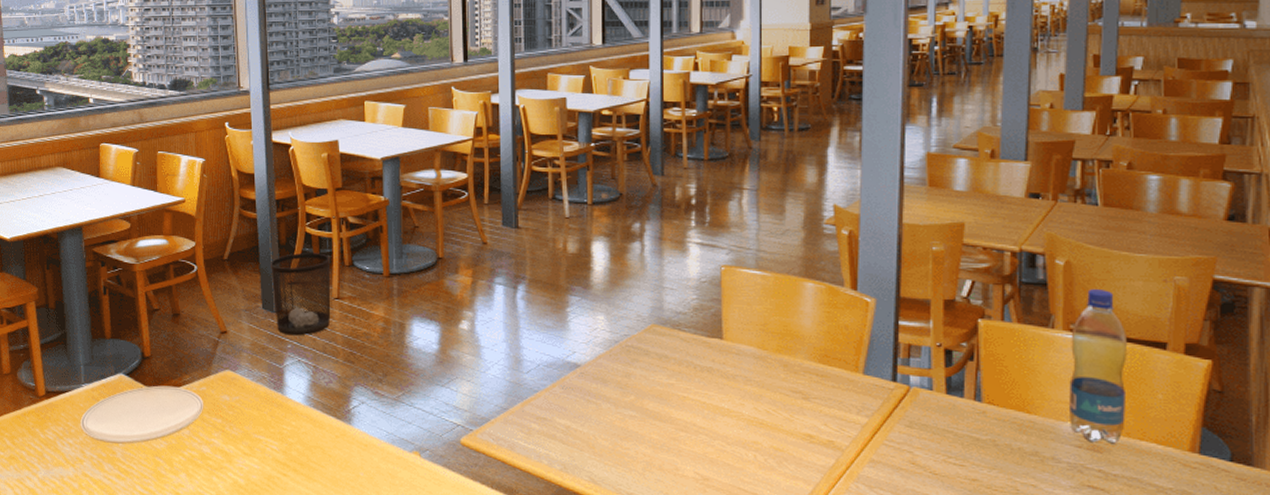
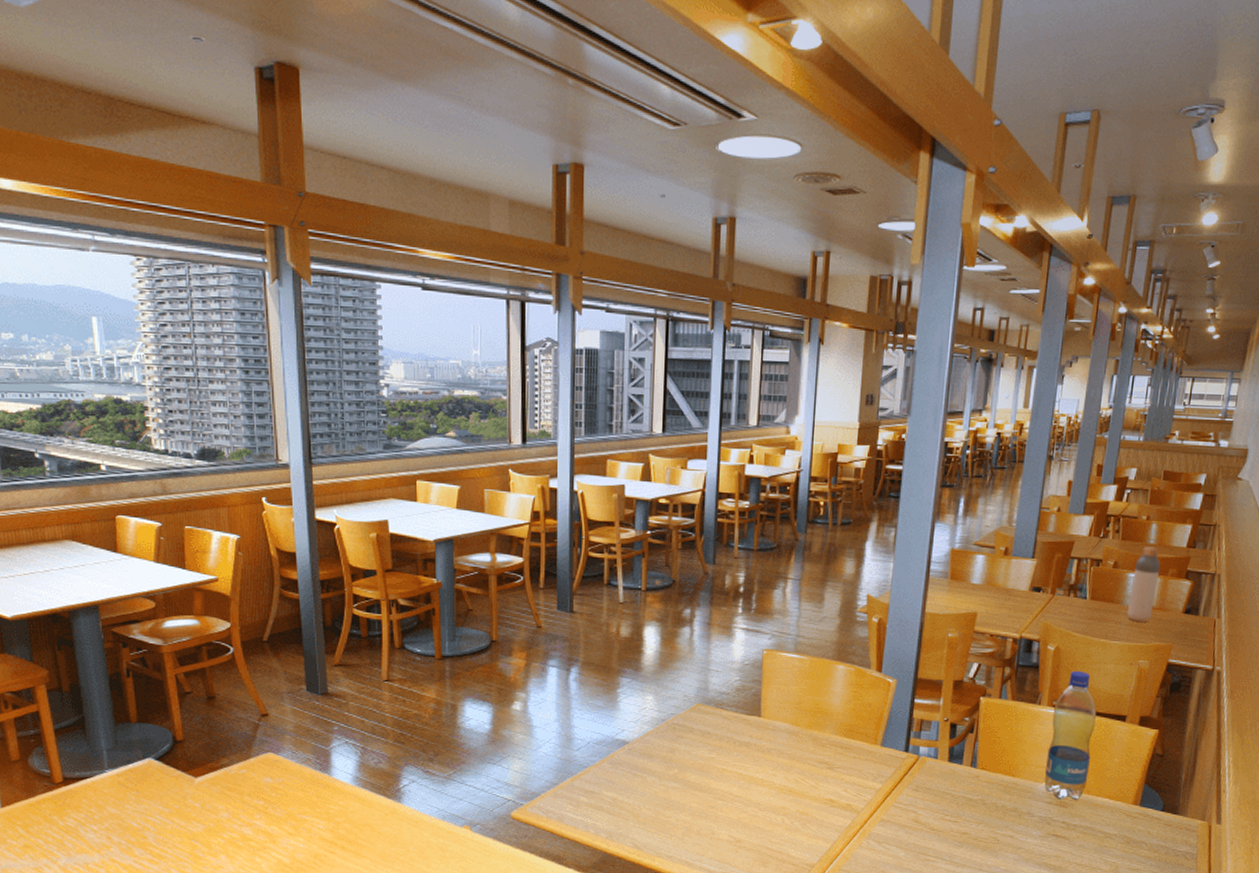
plate: present [80,385,204,444] -> none [105,769,245,829]
waste bin: present [270,252,331,336] -> none [314,634,380,718]
bottle: none [1153,144,1187,232] -> present [1127,546,1160,623]

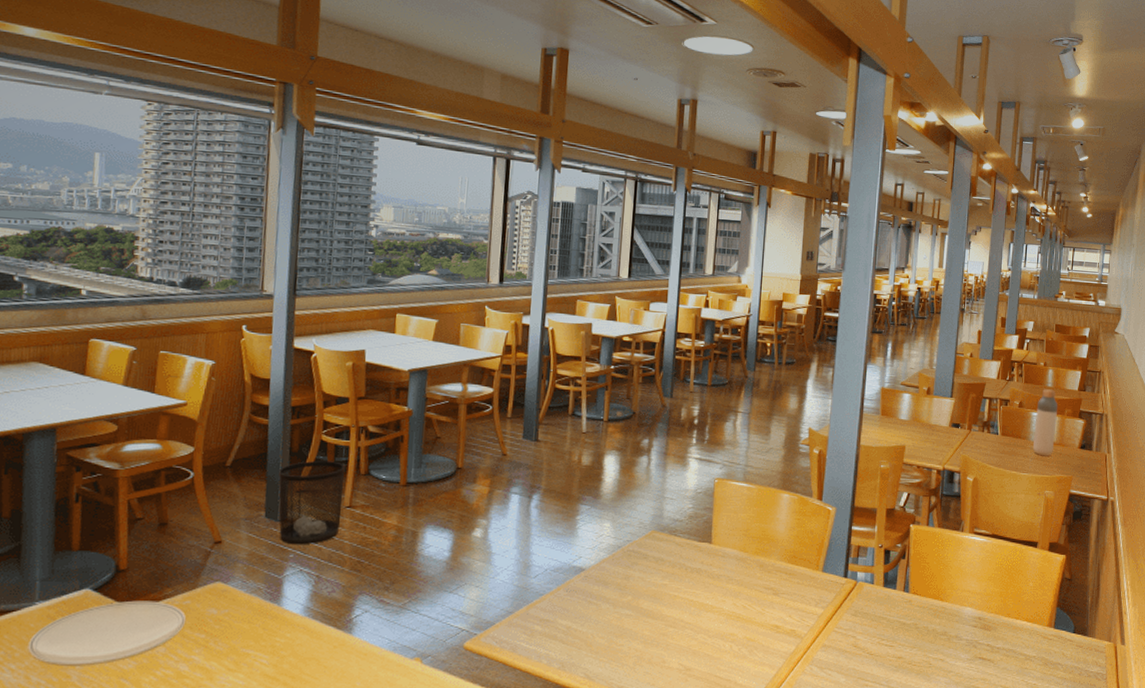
plate: none [105,769,245,829] -> present [27,600,187,666]
waste bin: none [314,634,380,718] -> present [278,460,345,545]
bottle: present [1044,671,1097,800] -> none [969,500,1012,623]

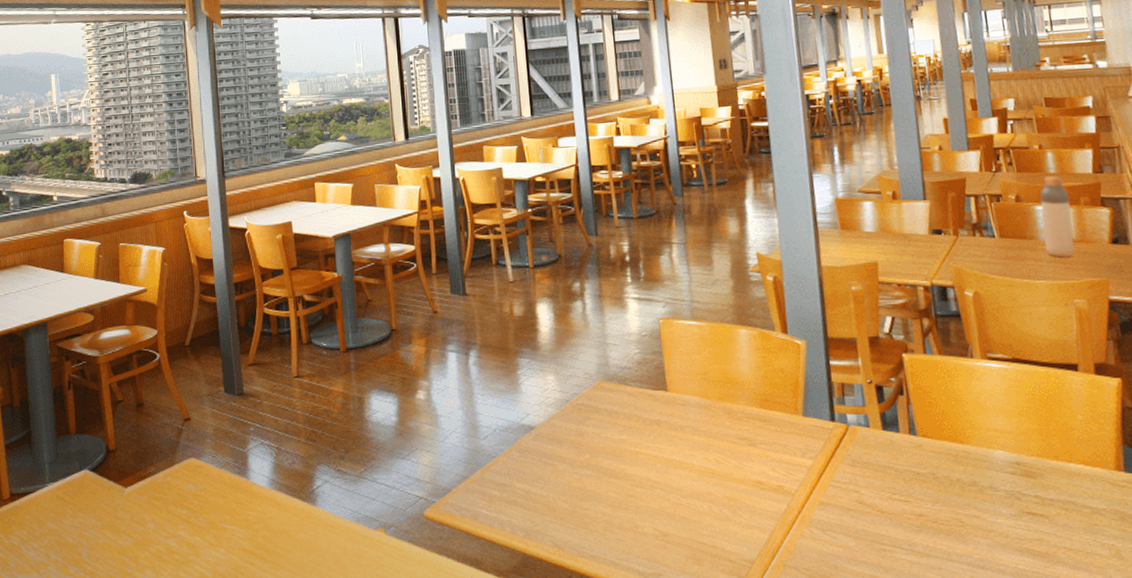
plate: present [27,600,187,666] -> none [45,479,170,544]
waste bin: present [278,460,345,545] -> none [230,333,292,418]

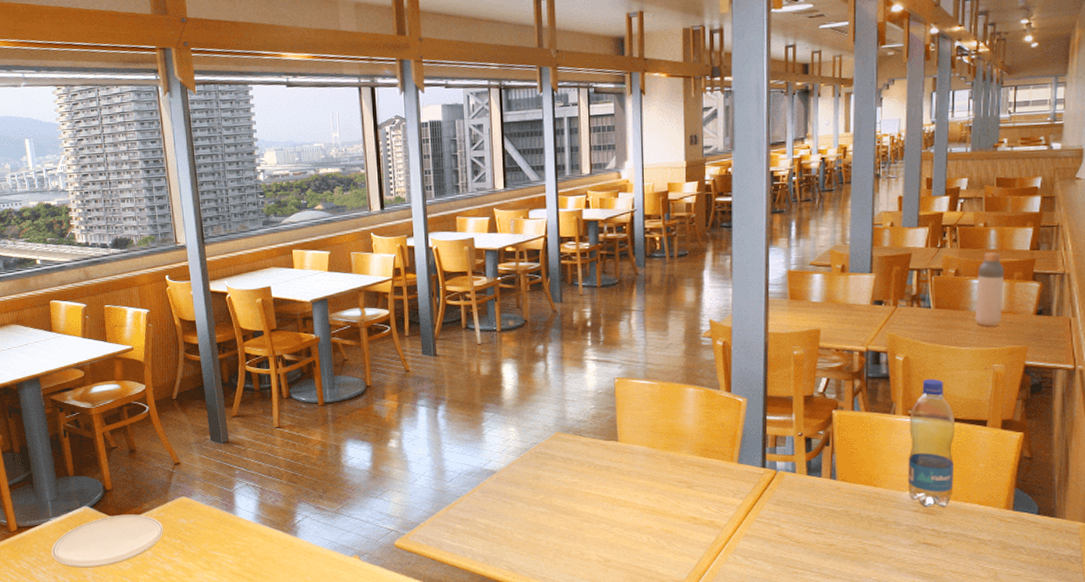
plate: none [45,479,170,544] -> present [51,514,164,568]
bottle: none [989,317,1052,469] -> present [907,379,956,507]

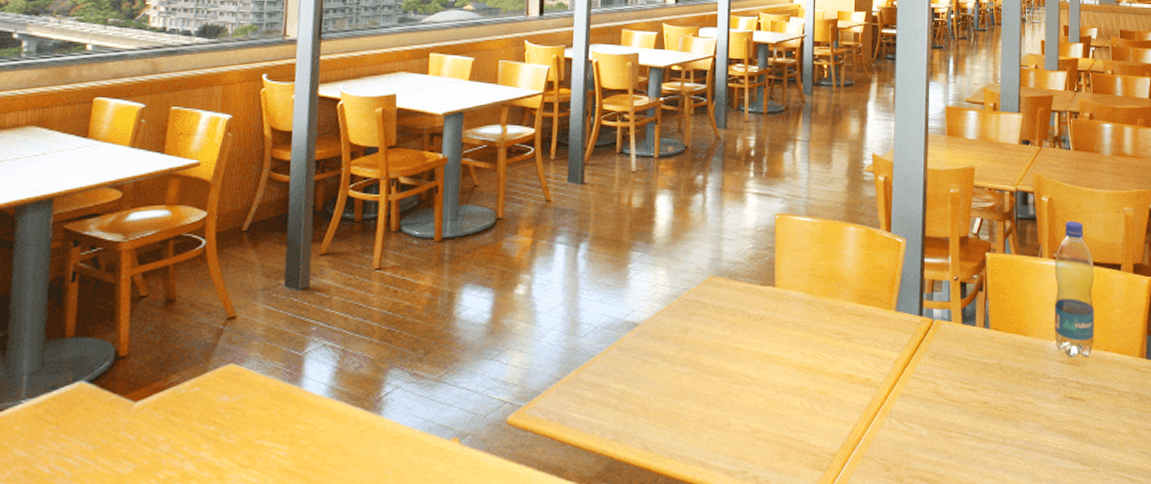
plate: present [51,514,164,568] -> none [10,390,194,475]
bottle: present [976,252,1004,327] -> none [1107,99,1130,170]

